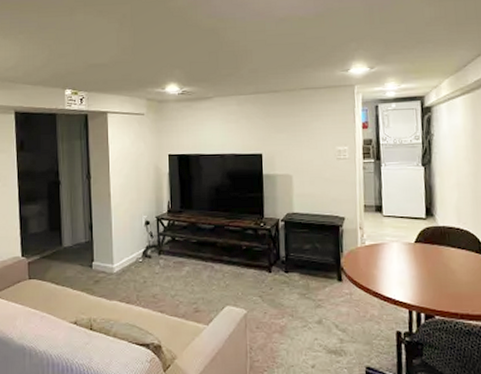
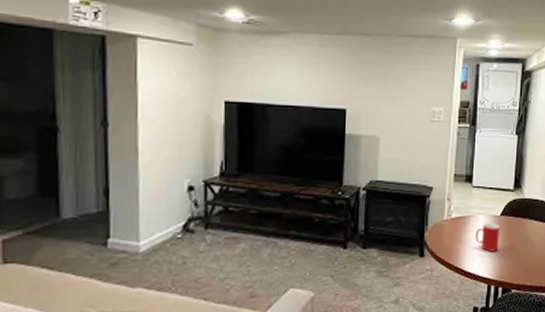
cup: none [391,250,417,278] -> present [475,223,500,252]

